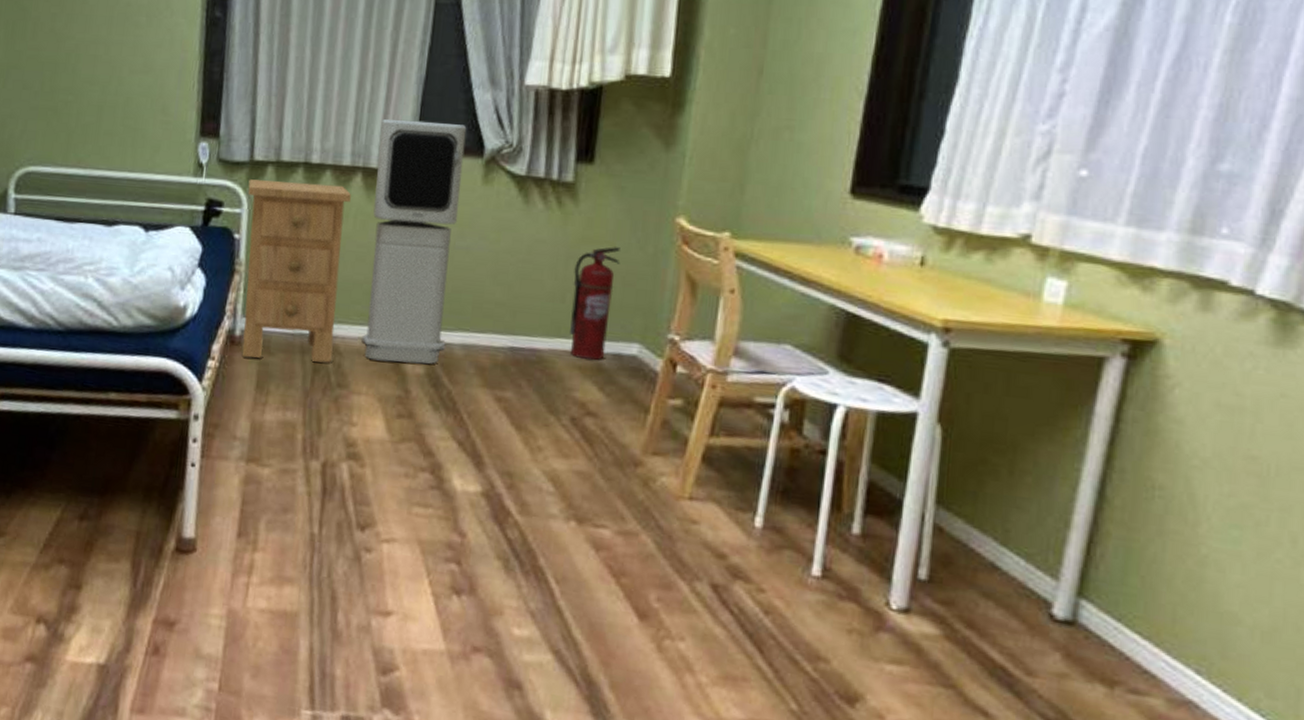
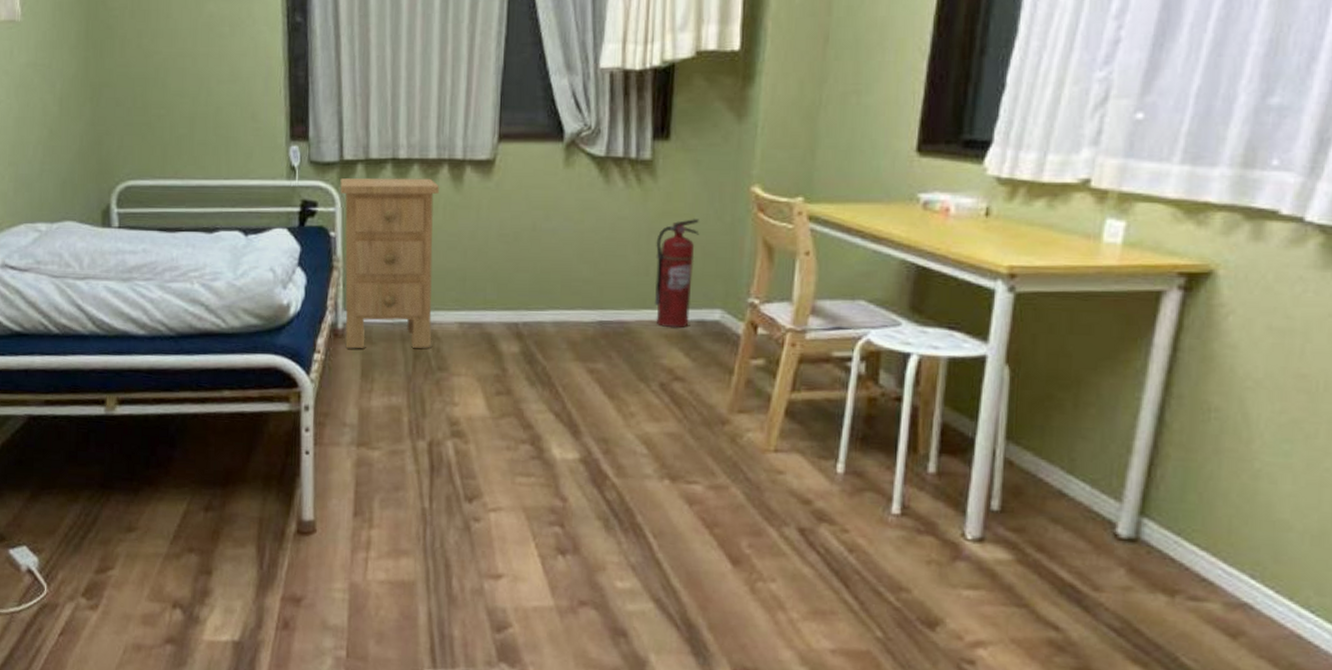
air purifier: present [361,119,467,364] -> none [458,110,546,343]

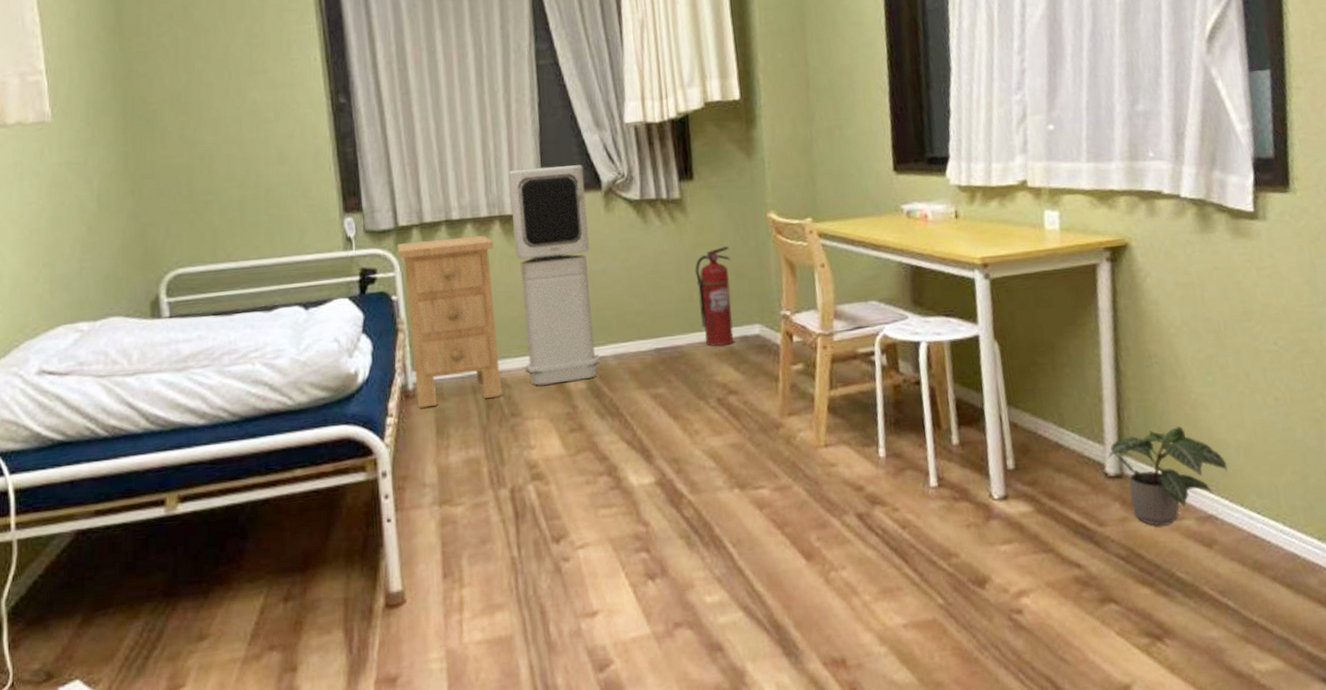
air purifier: none [458,110,546,343] -> present [508,165,599,386]
potted plant: none [1122,495,1283,605] -> present [1108,426,1228,527]

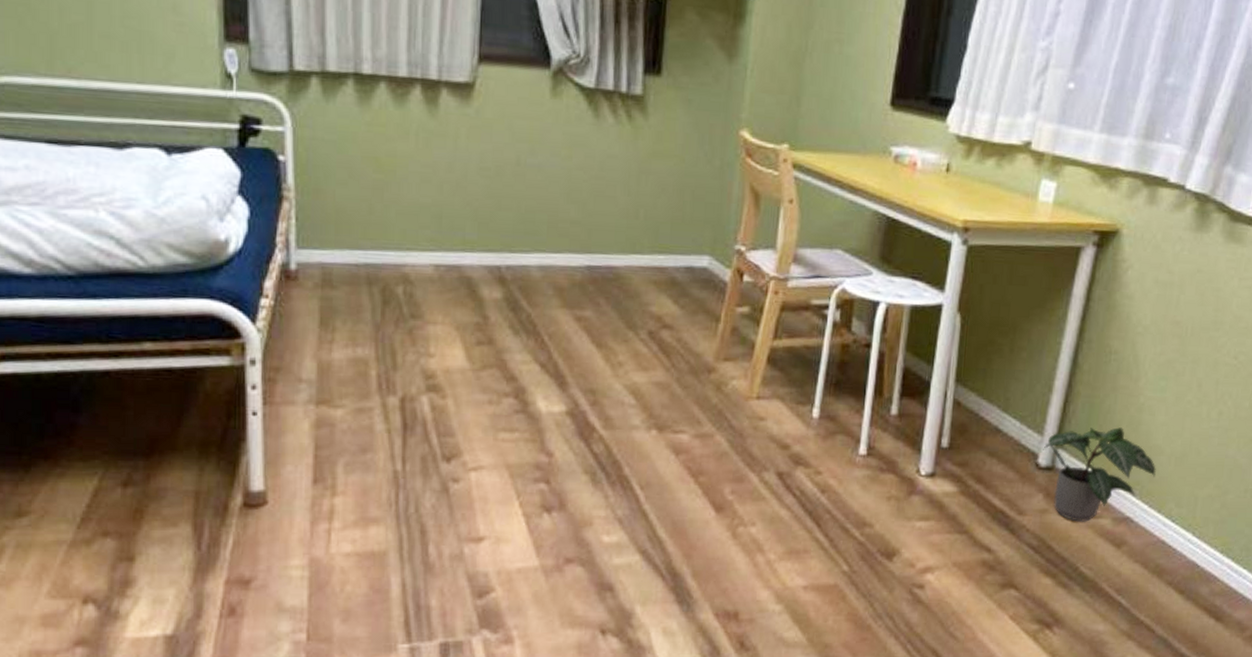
nightstand: present [397,235,502,408] -> none [290,92,410,294]
air purifier: present [508,165,599,386] -> none [433,25,532,289]
fire extinguisher: present [695,246,734,347] -> none [644,161,690,275]

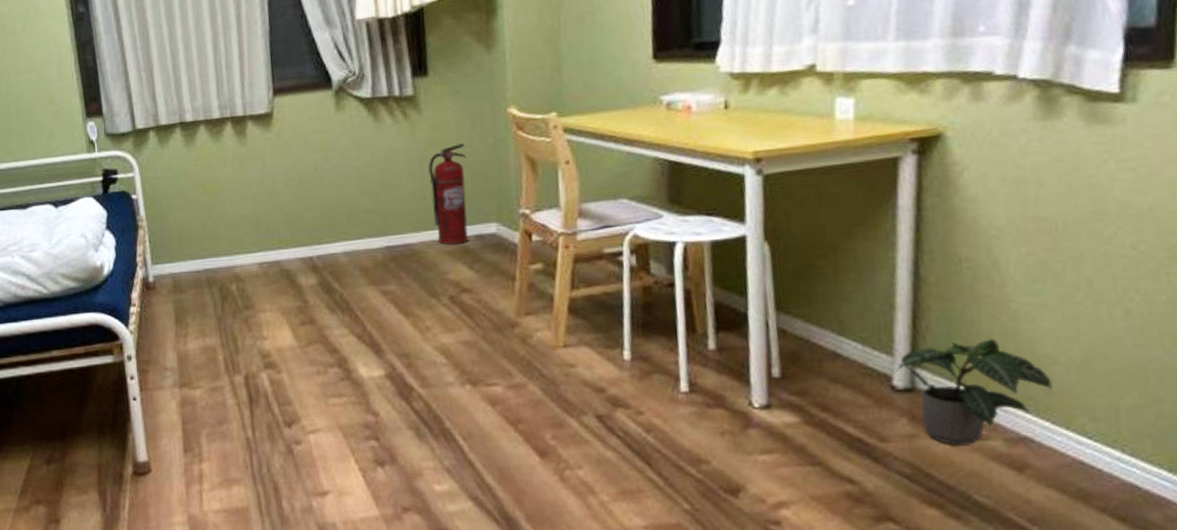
fire extinguisher: none [644,161,690,275] -> present [428,143,469,245]

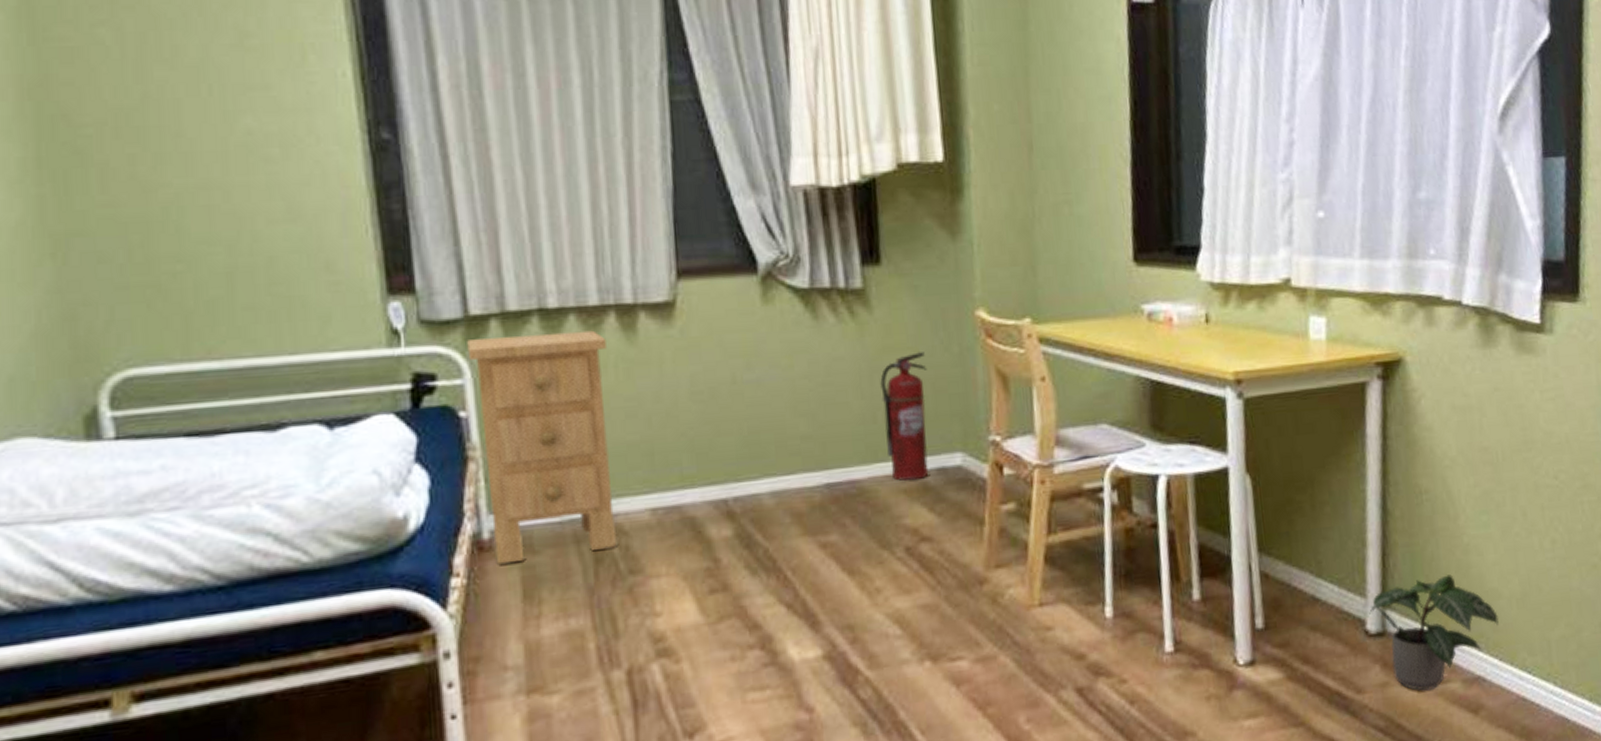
nightstand: none [135,136,235,299] -> present [467,330,616,565]

